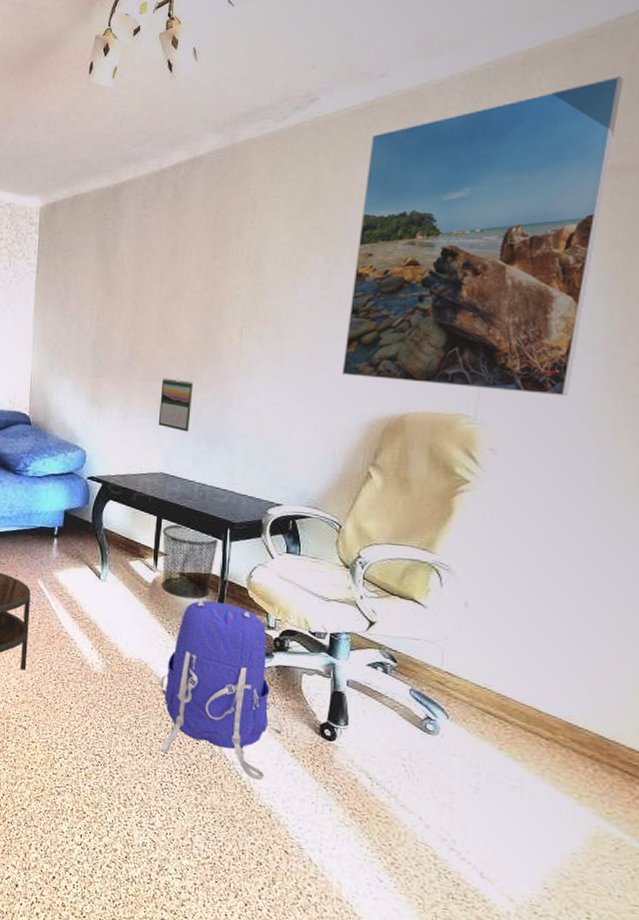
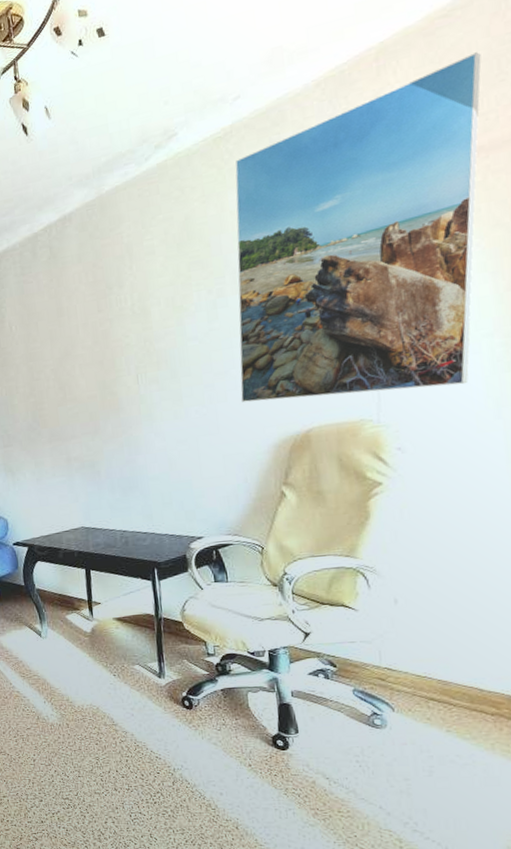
calendar: present [158,378,194,432] -> none [69,434,103,484]
backpack: present [160,600,283,781] -> none [114,639,237,798]
waste bin: present [161,524,218,600] -> none [93,573,148,641]

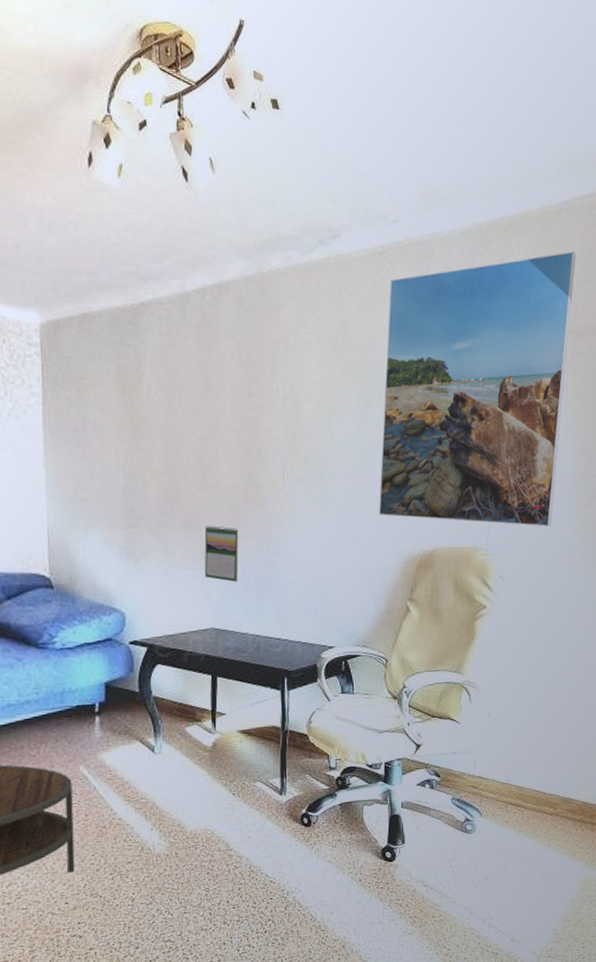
calendar: none [69,434,103,484] -> present [204,525,239,582]

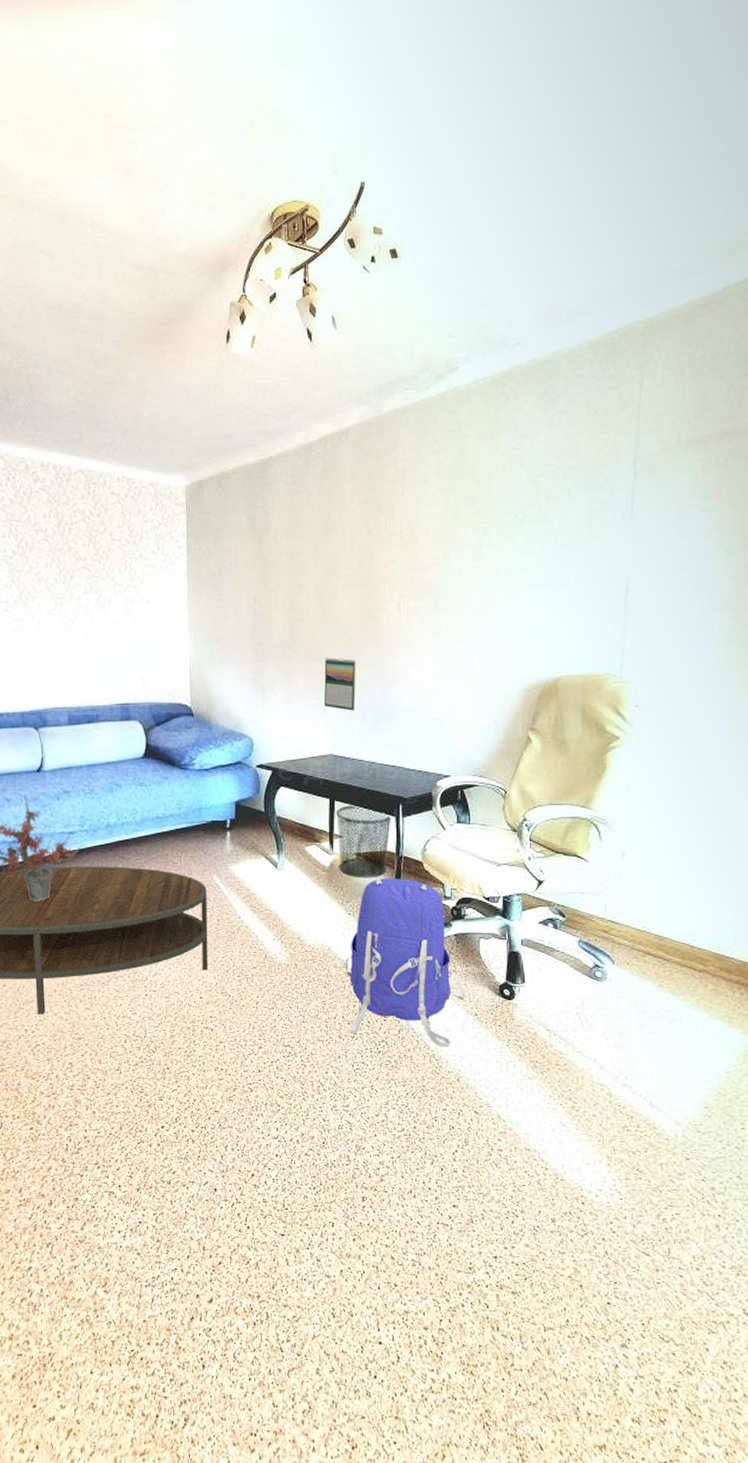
waste bin: none [219,680,276,756] -> present [336,805,391,878]
backpack: none [229,753,350,918] -> present [345,878,465,1048]
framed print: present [379,251,576,527] -> none [498,345,731,651]

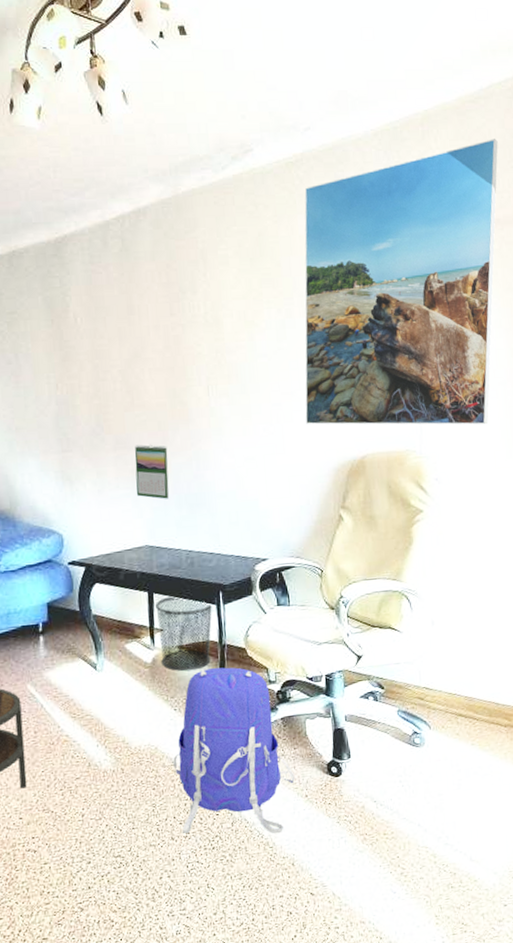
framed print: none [498,345,731,651] -> present [304,139,498,425]

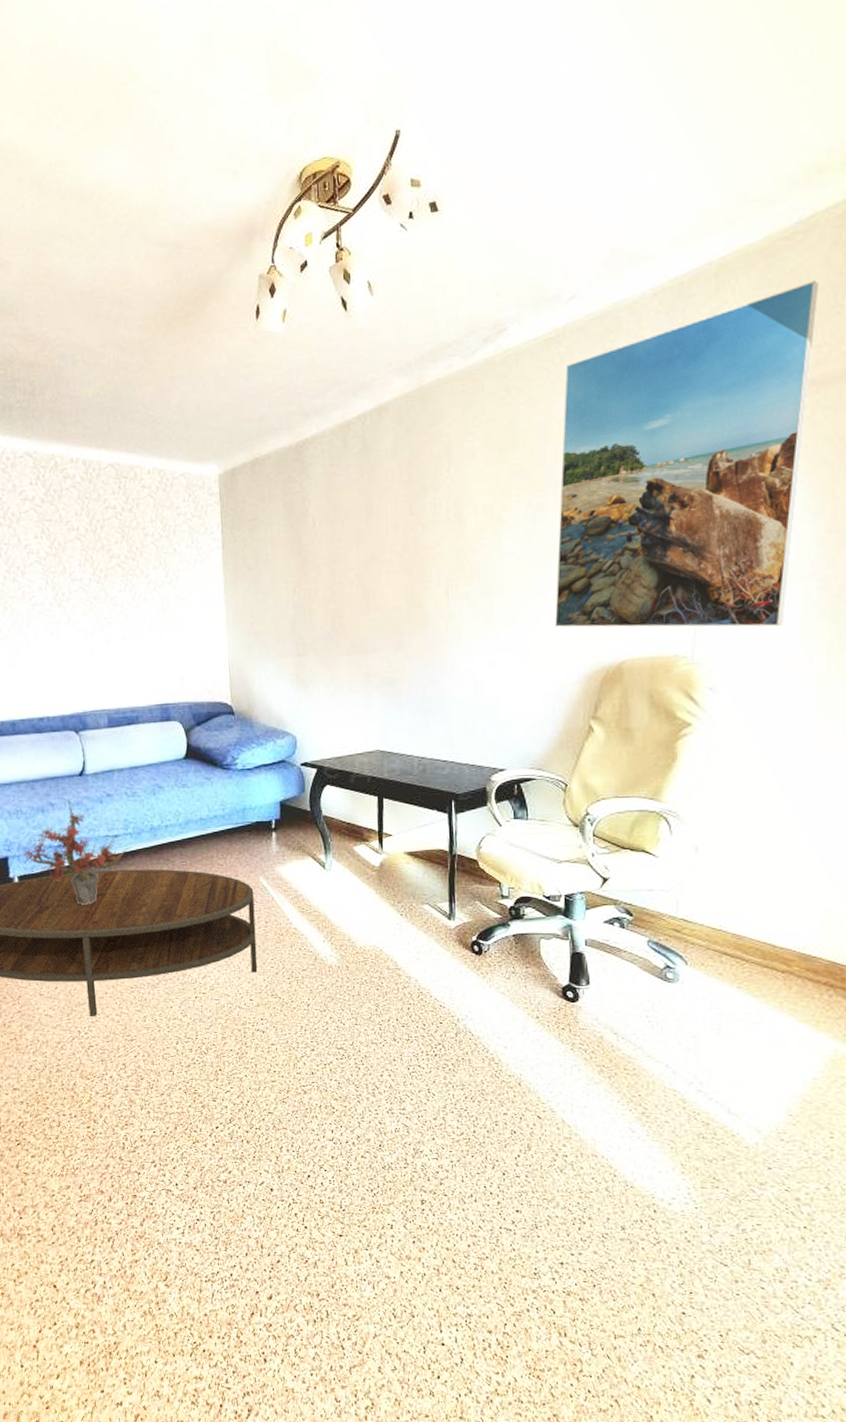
calendar: present [135,444,169,499] -> none [369,648,403,704]
waste bin: present [155,596,212,672] -> none [385,802,443,878]
backpack: present [173,667,295,834] -> none [398,877,525,1051]

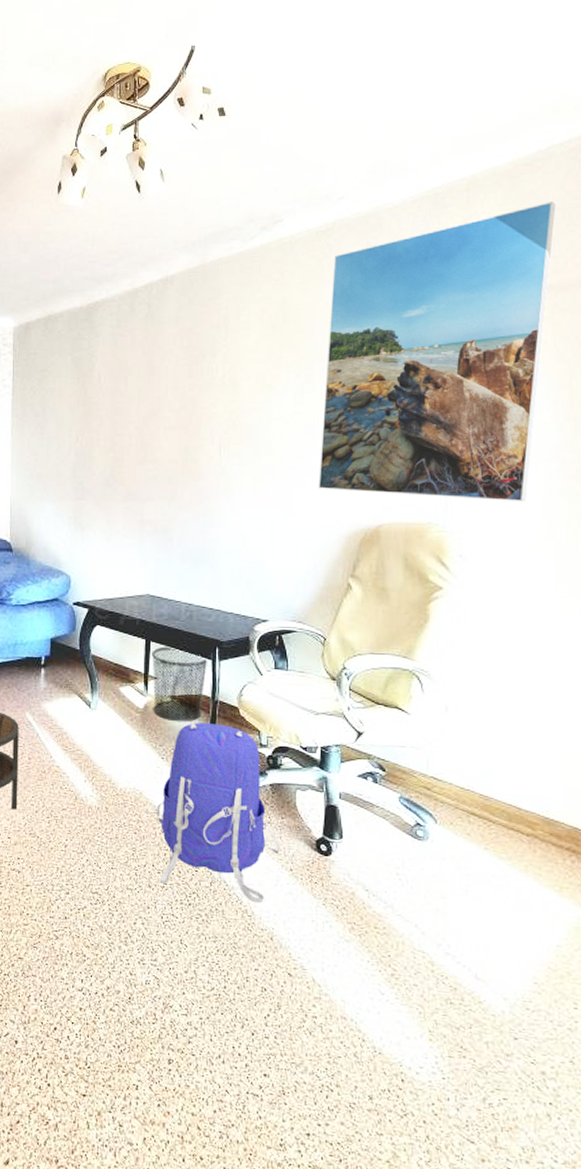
waste bin: none [385,802,443,878] -> present [152,646,207,722]
backpack: none [398,877,525,1051] -> present [157,723,280,904]

